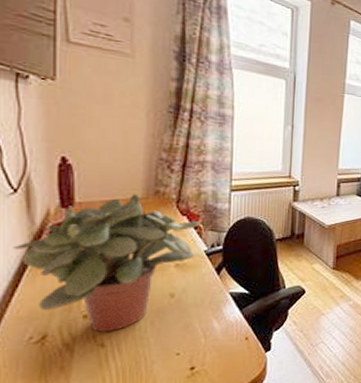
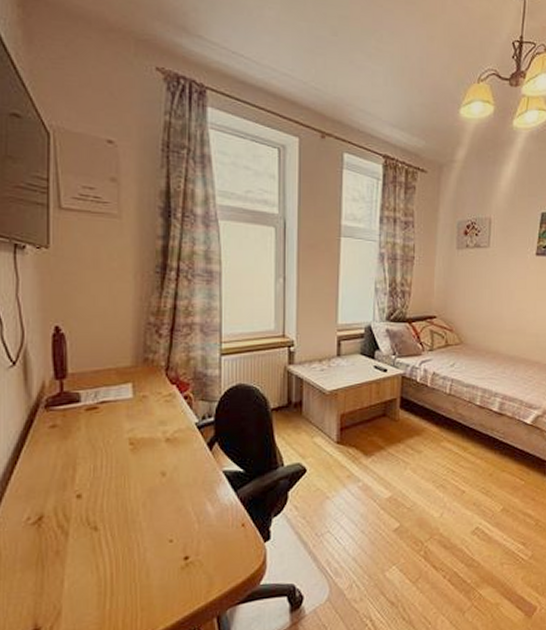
potted plant: present [13,193,201,332] -> none [12,361,191,514]

